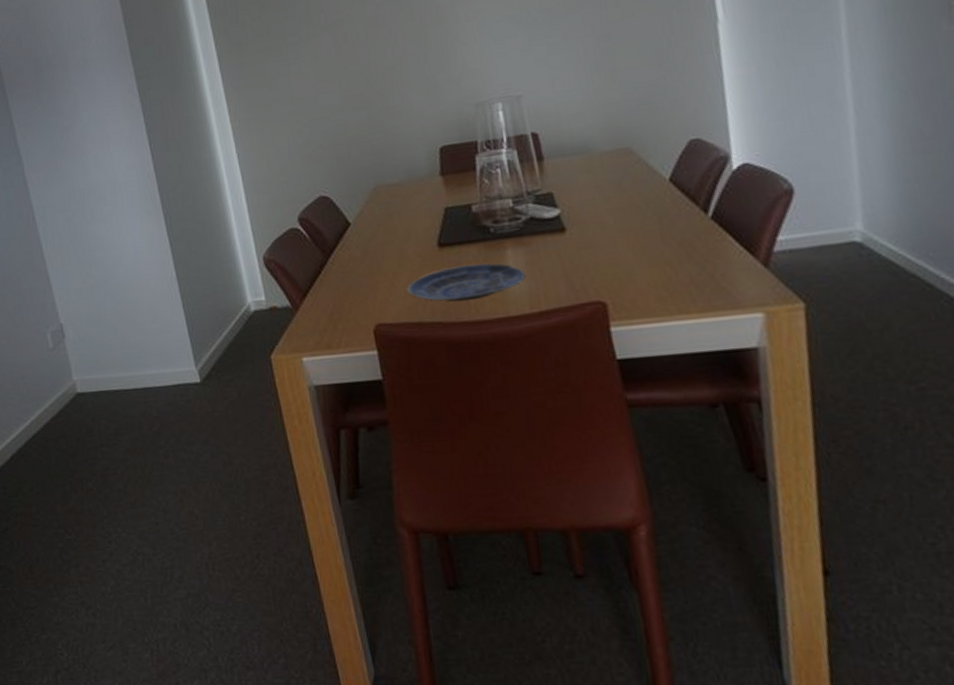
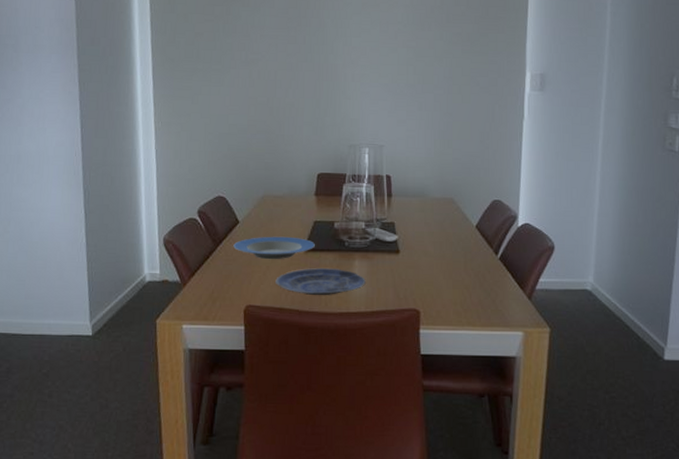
plate: none [348,231,451,265] -> present [233,236,315,260]

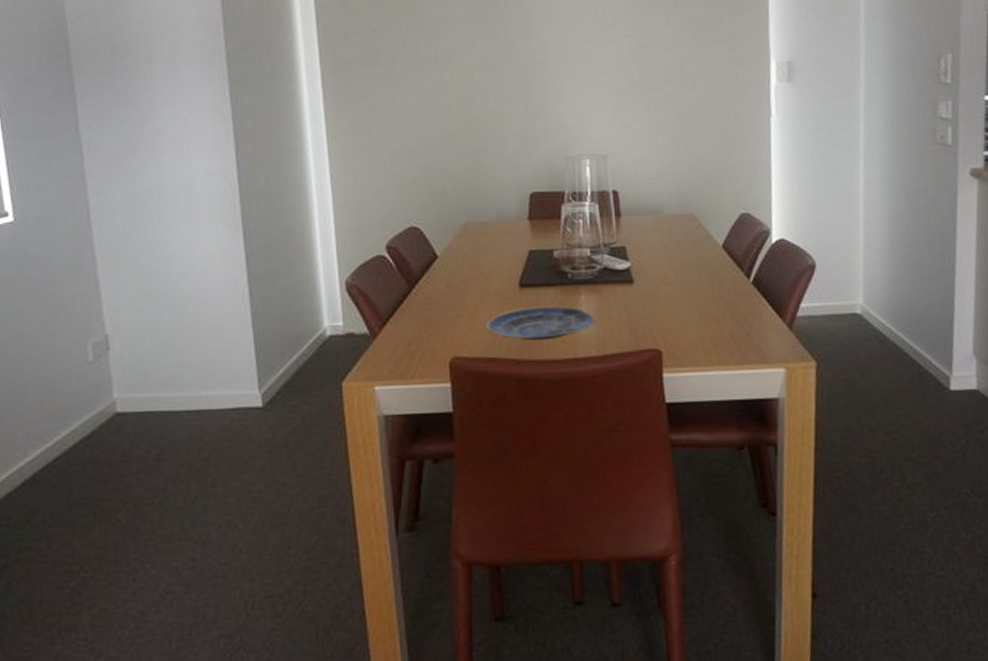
plate: present [233,236,315,260] -> none [432,271,531,301]

